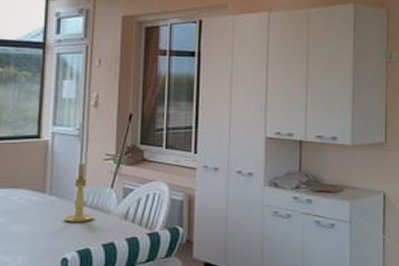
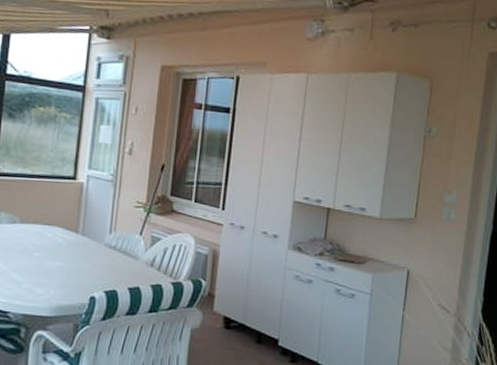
candle holder: present [63,162,94,223] -> none [93,207,123,265]

